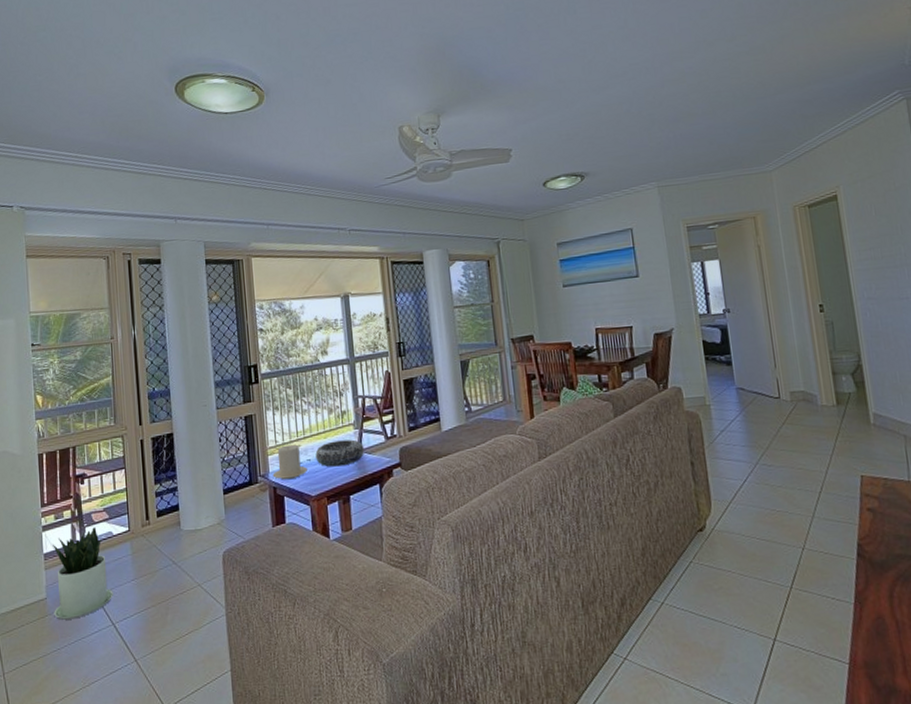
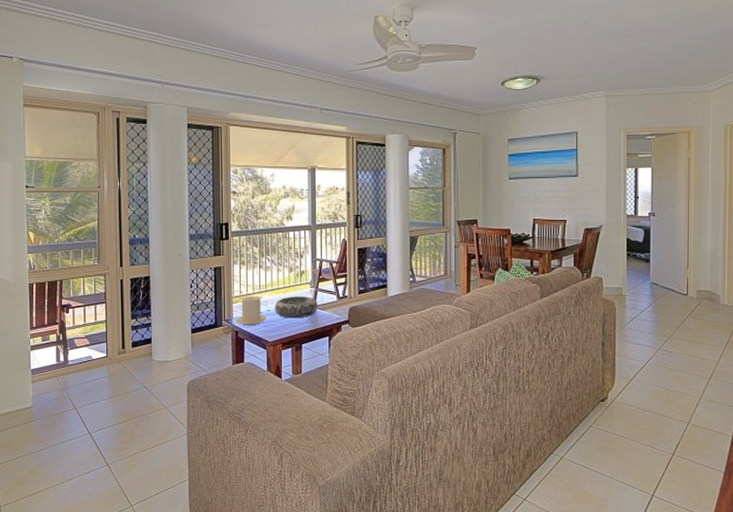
planter: present [53,527,113,620] -> none [38,351,91,426]

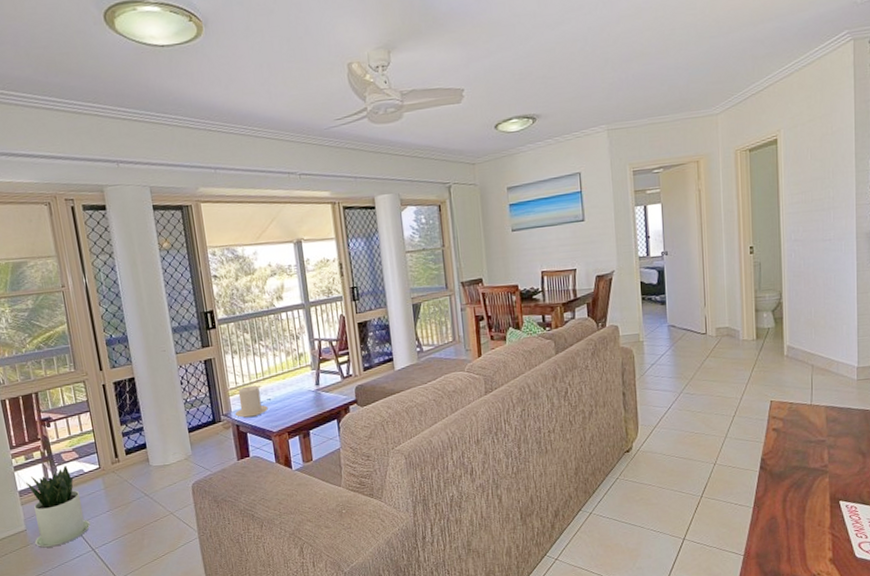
planter: none [38,351,91,426] -> present [26,466,91,548]
decorative bowl: present [274,296,318,318] -> none [275,379,322,405]

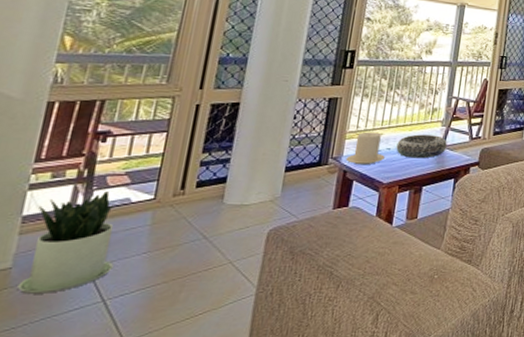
decorative bowl: none [275,379,322,405] -> present [396,134,447,159]

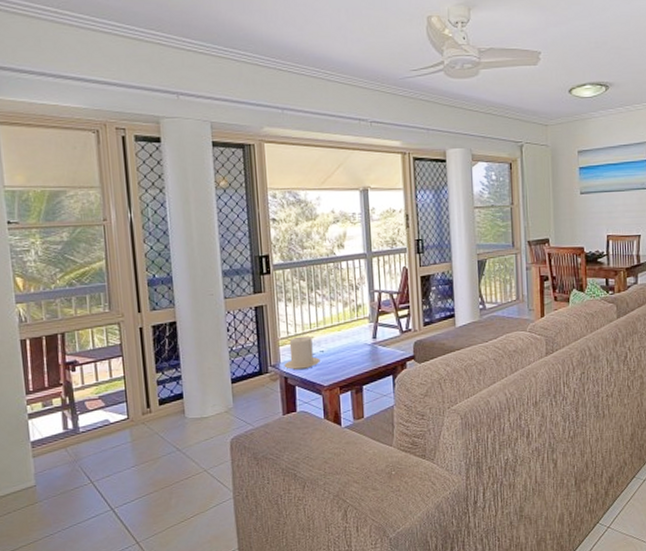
planter: present [17,191,115,294] -> none [41,415,112,506]
decorative bowl: present [396,134,447,159] -> none [329,332,379,359]

